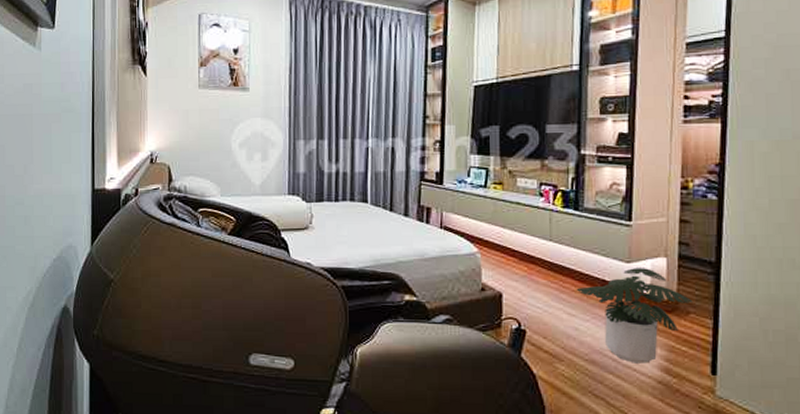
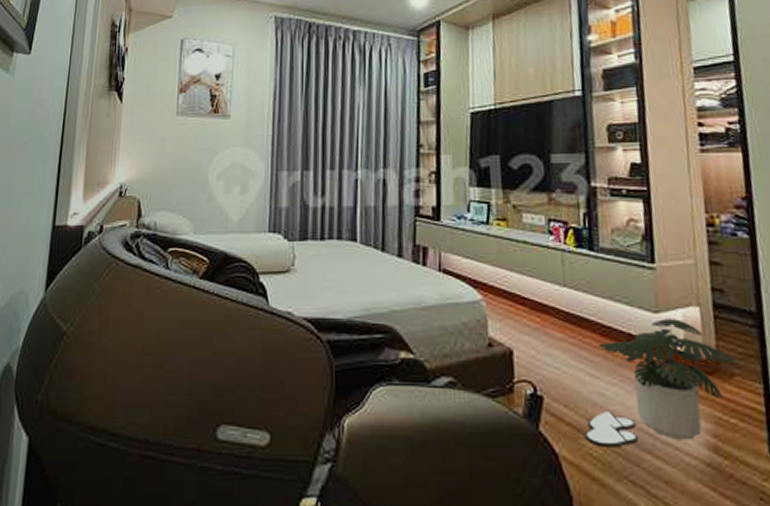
slippers: none [558,341,603,369] -> present [584,410,638,447]

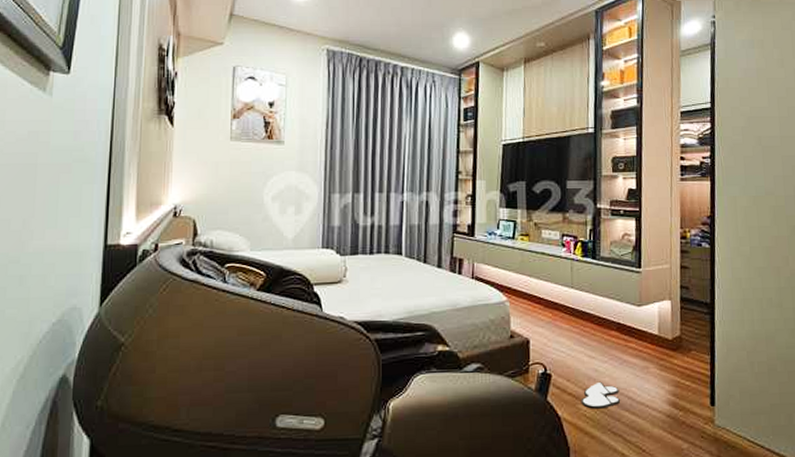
potted plant: present [598,319,736,440] -> none [595,310,693,400]

